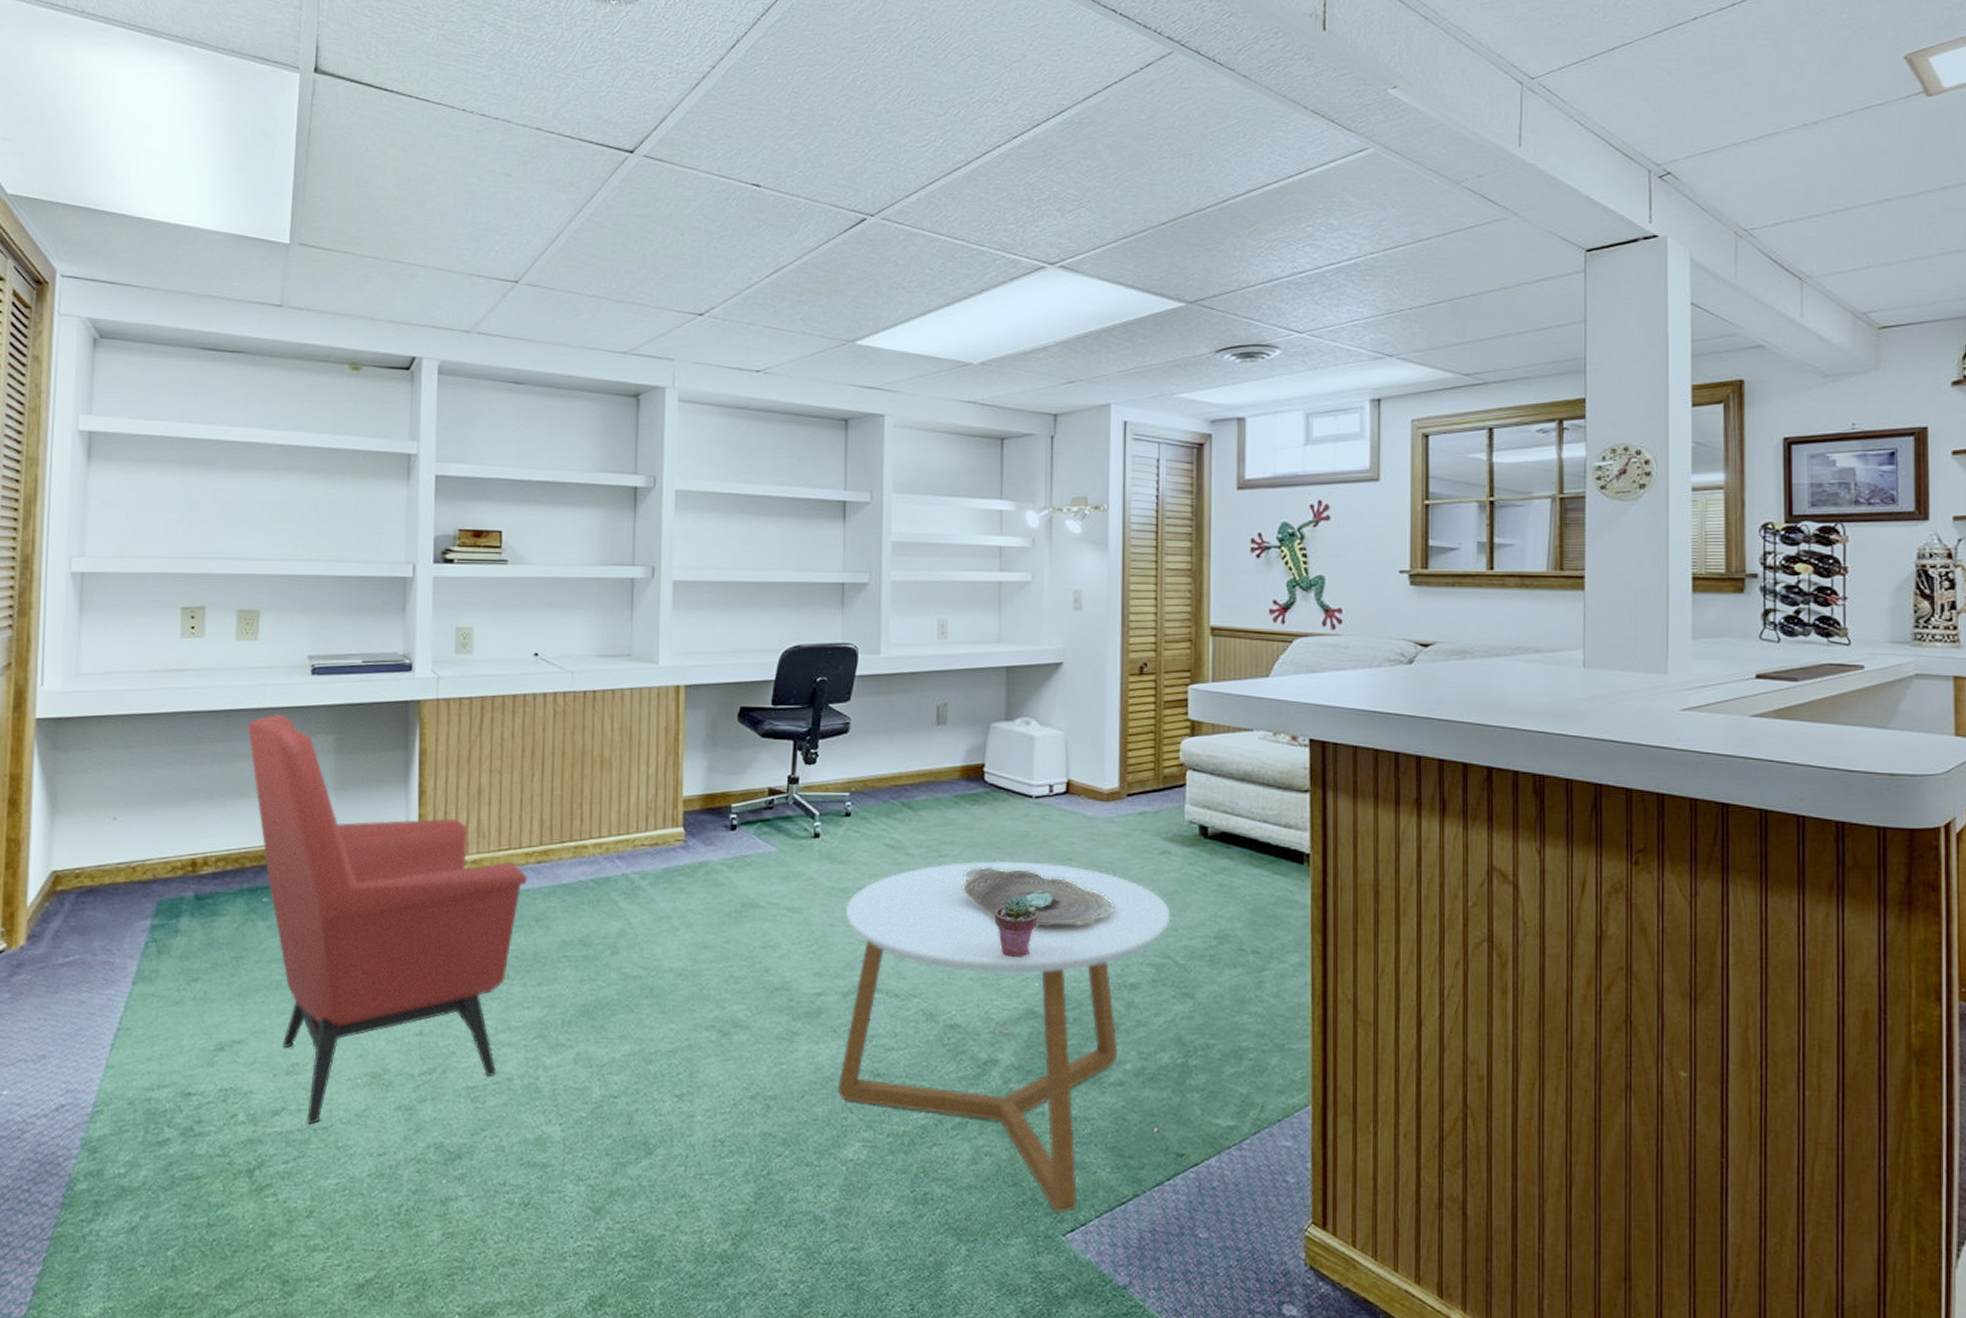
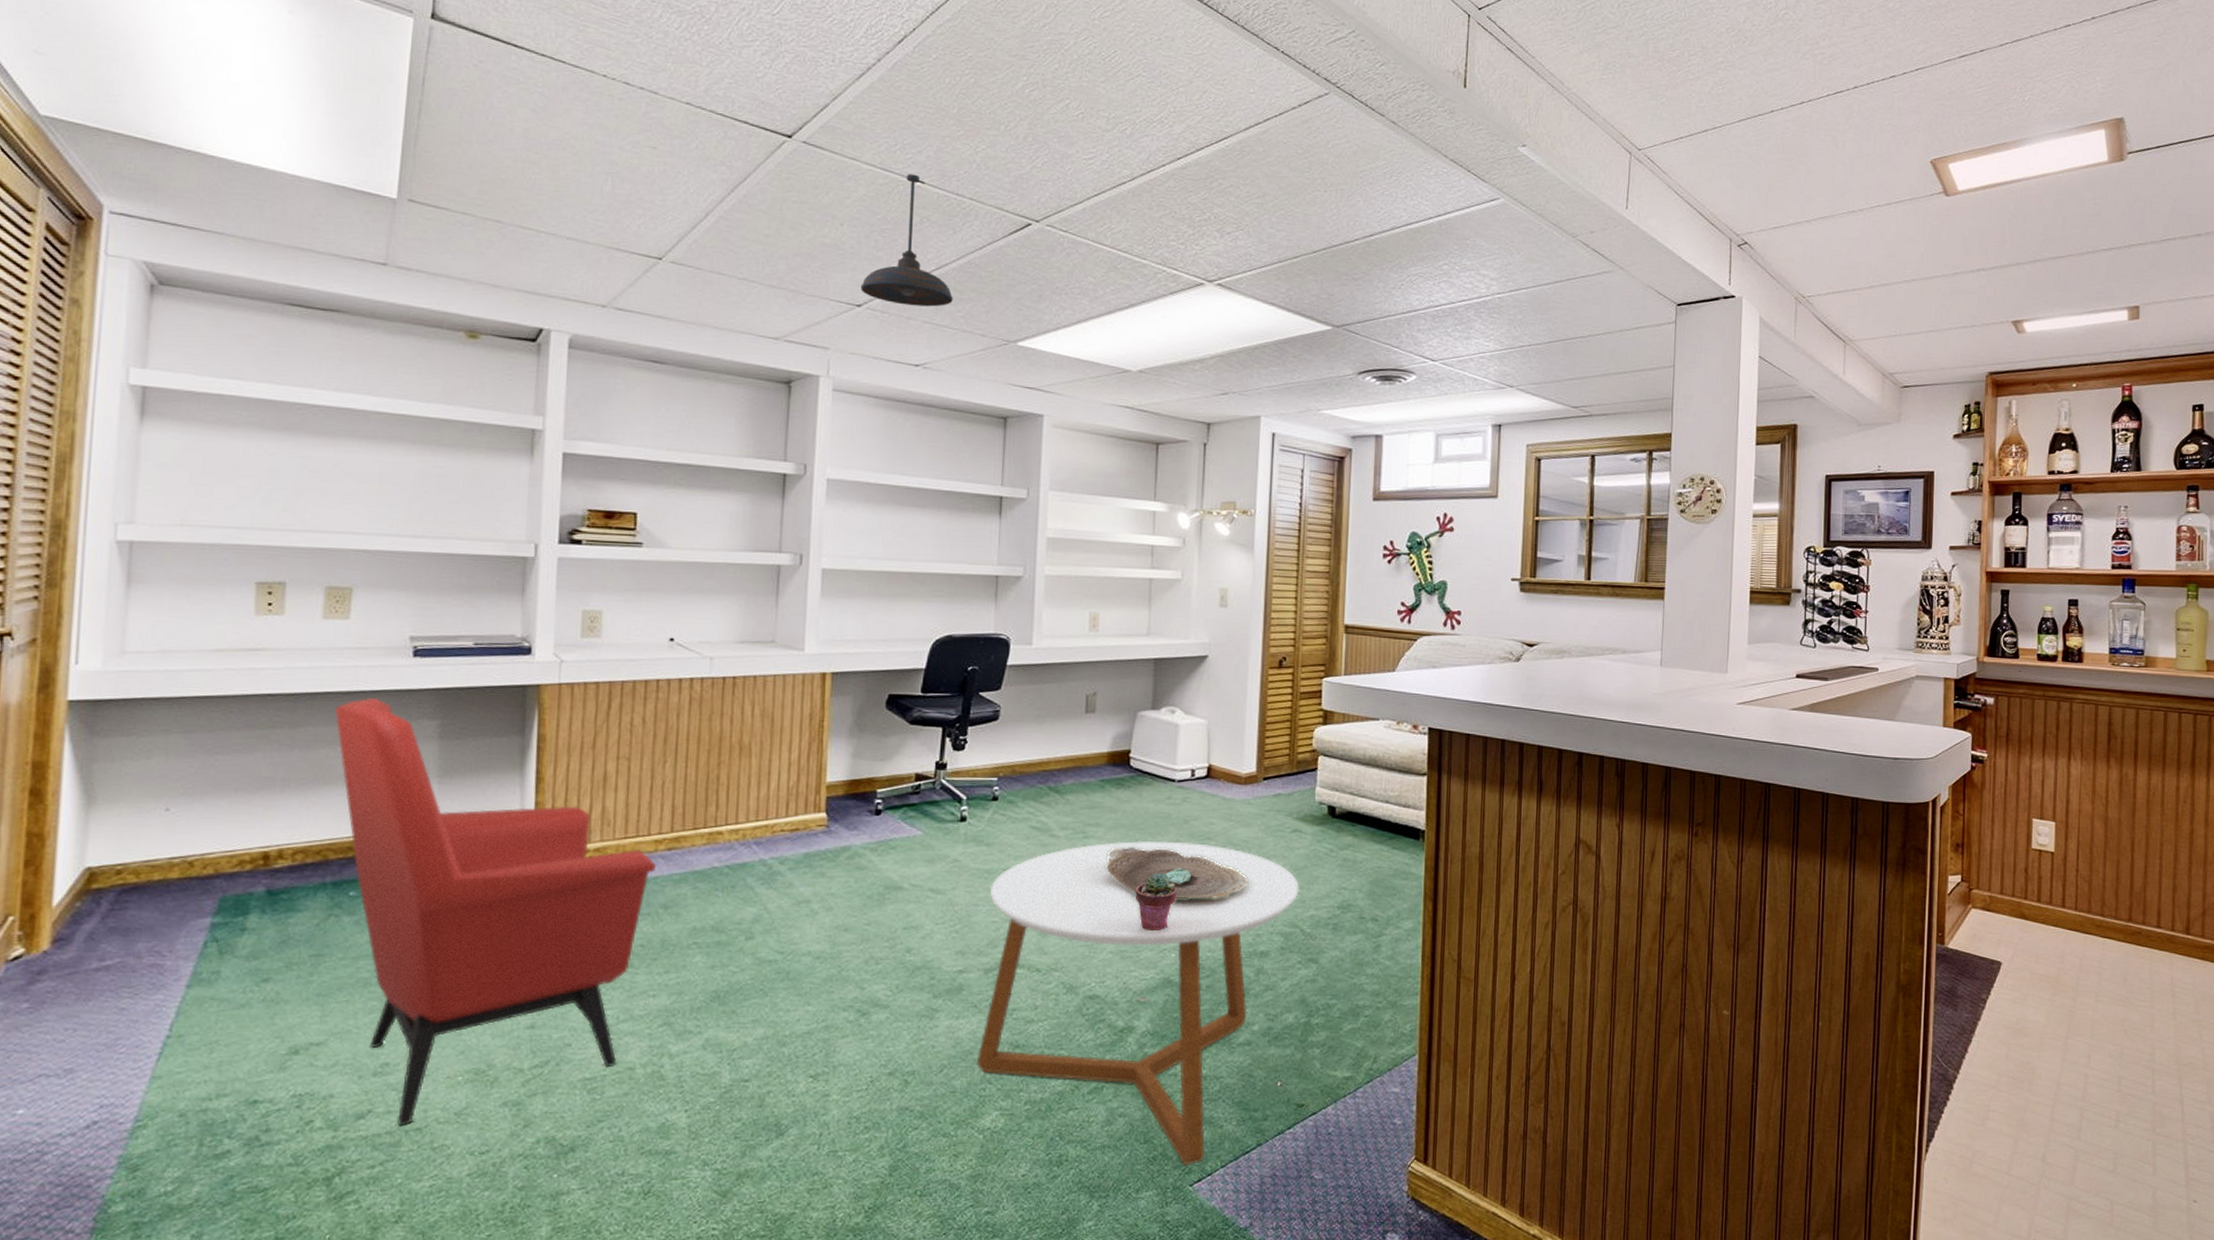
pendant light: none [702,178,791,311] -> present [860,174,953,307]

